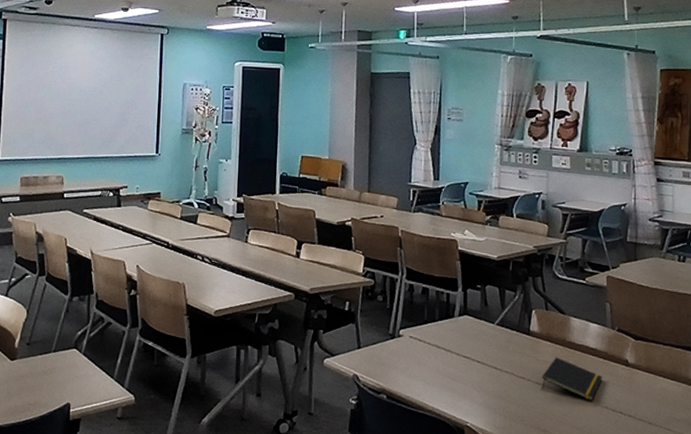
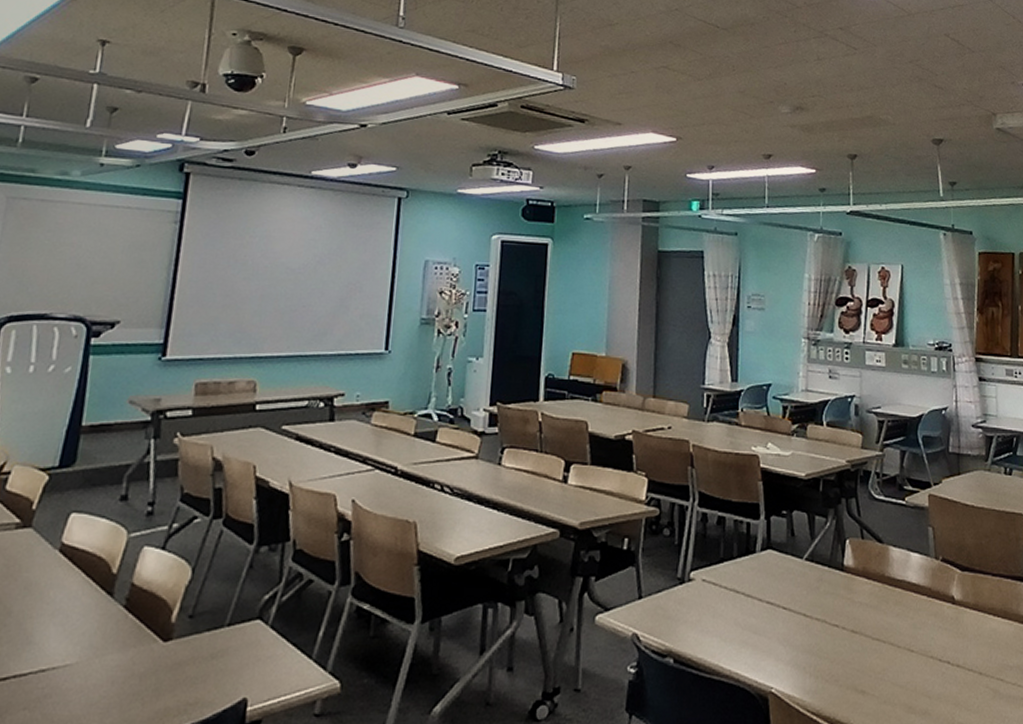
notepad: present [542,357,602,400] -> none [858,597,926,649]

